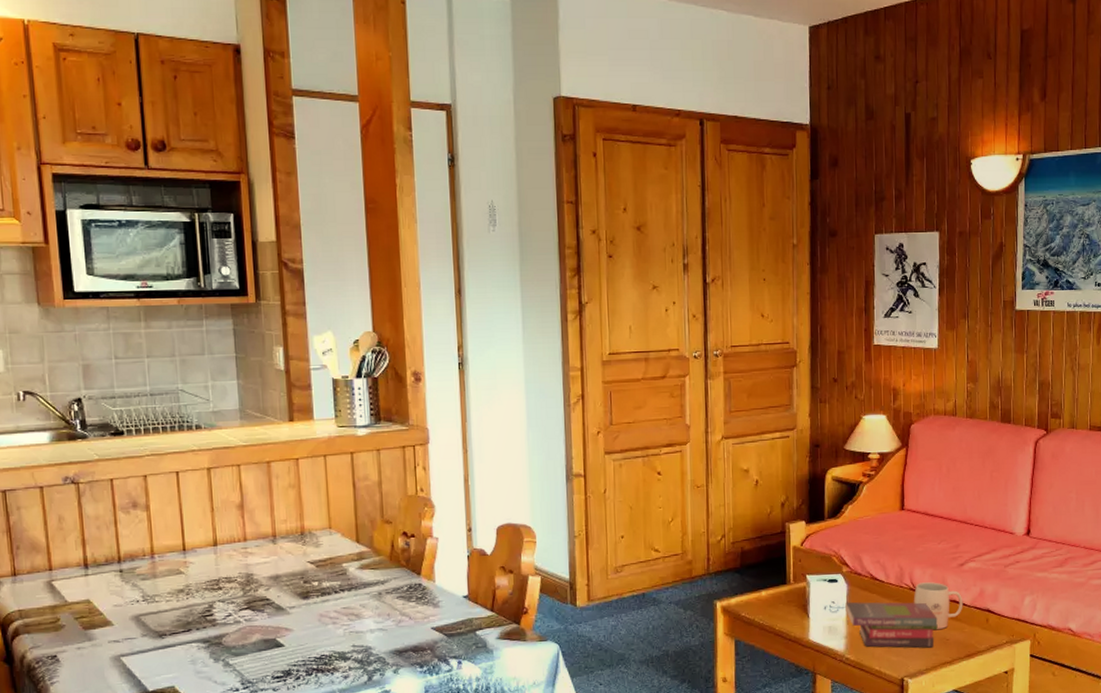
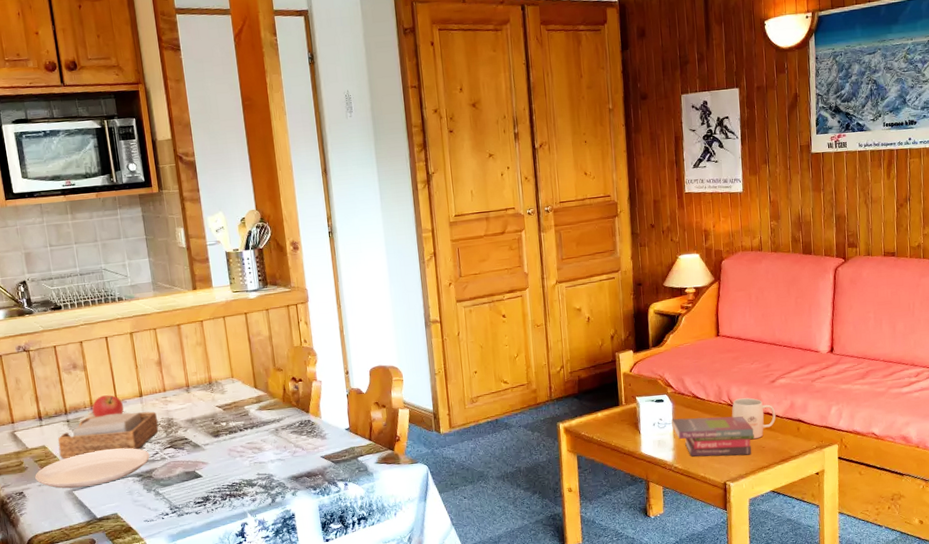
plate: none [73,607,221,654] -> present [35,447,150,489]
napkin holder: none [106,564,235,617] -> present [57,411,159,459]
fruit: none [152,542,193,568] -> present [92,395,124,417]

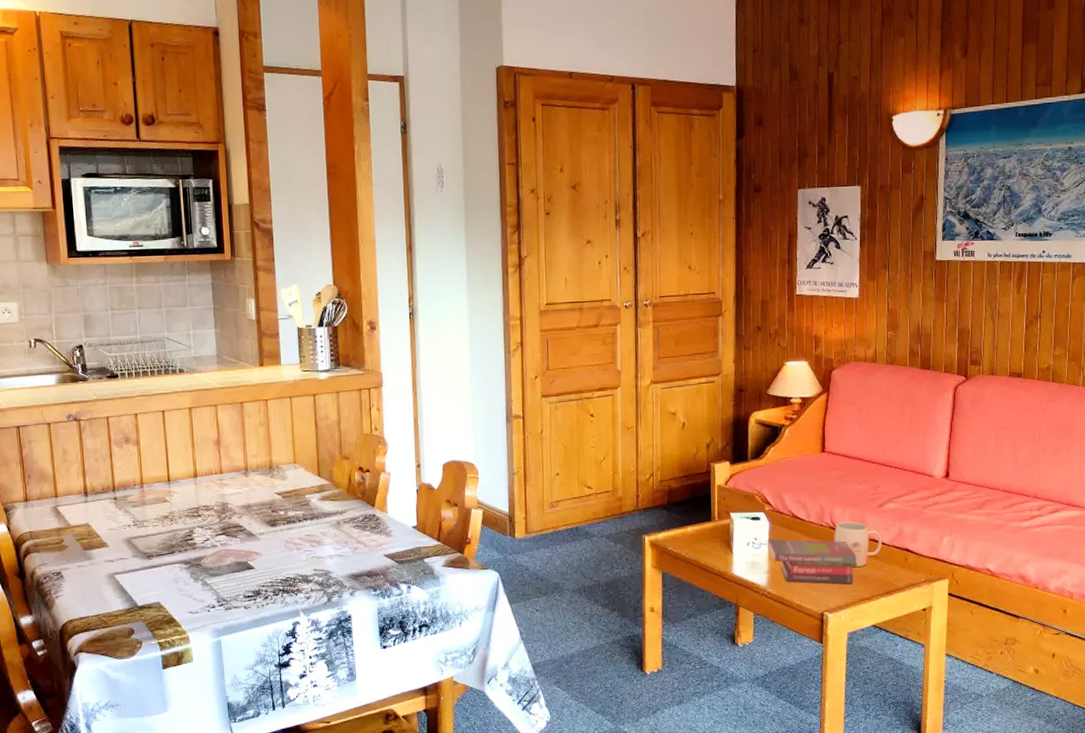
plate: present [35,447,150,489] -> none [75,531,200,572]
napkin holder: present [57,411,159,459] -> none [102,494,212,539]
fruit: present [92,395,124,417] -> none [142,473,177,496]

